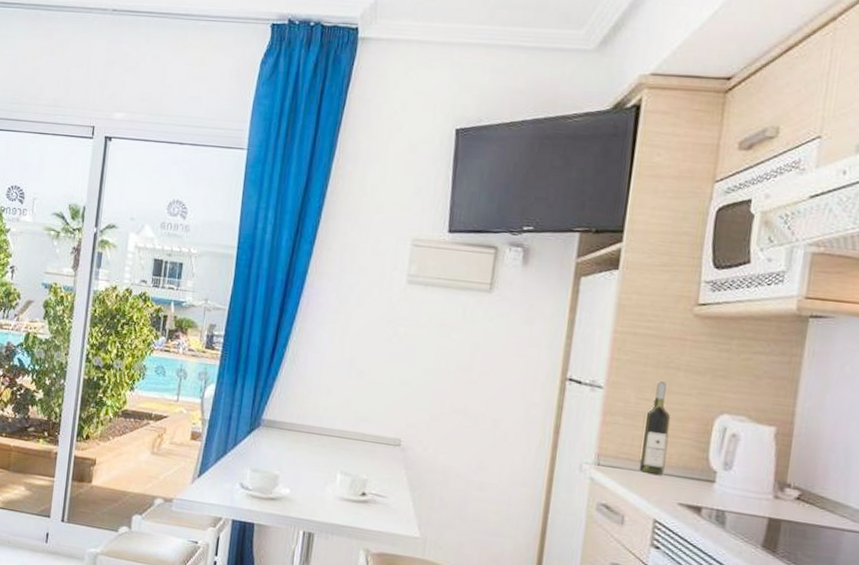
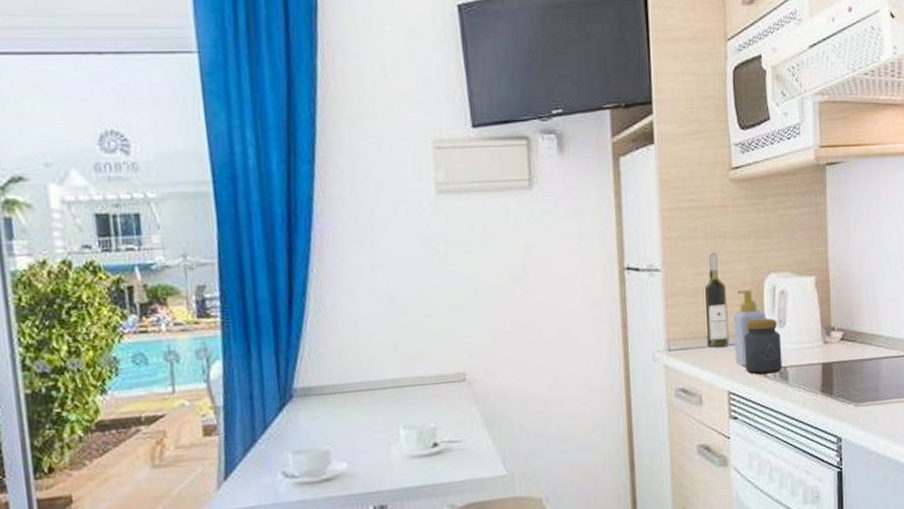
soap bottle: none [667,423,711,500] -> present [733,289,766,367]
jar: none [677,454,725,515] -> present [743,318,782,374]

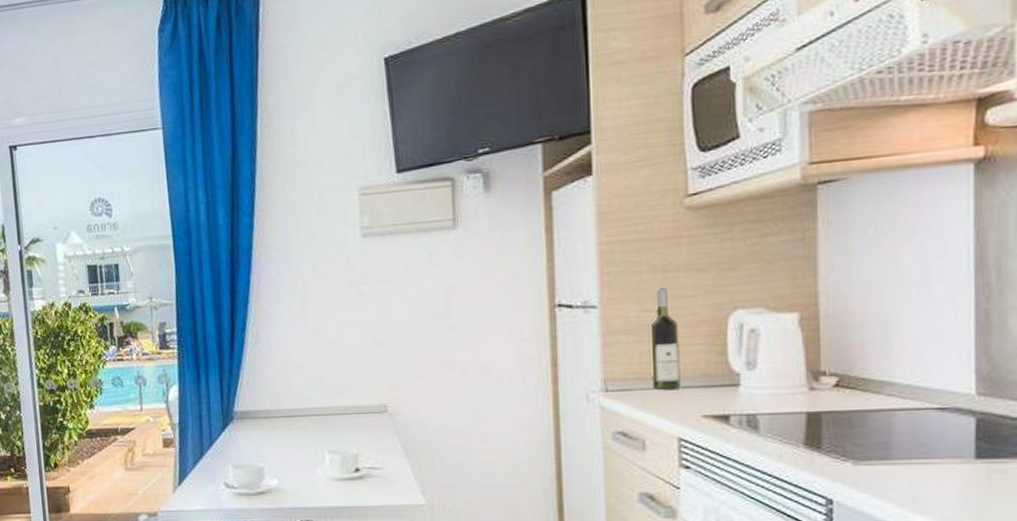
soap bottle: present [733,289,766,367] -> none [687,327,730,412]
jar: present [743,318,782,374] -> none [699,359,751,421]

